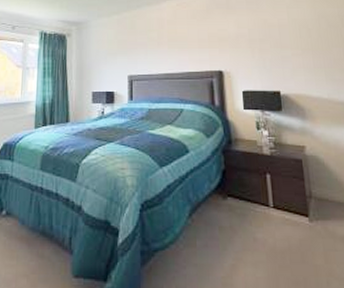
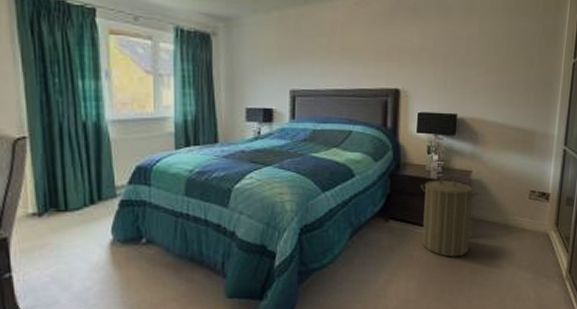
laundry hamper: none [254,151,317,242] -> present [420,176,479,257]

